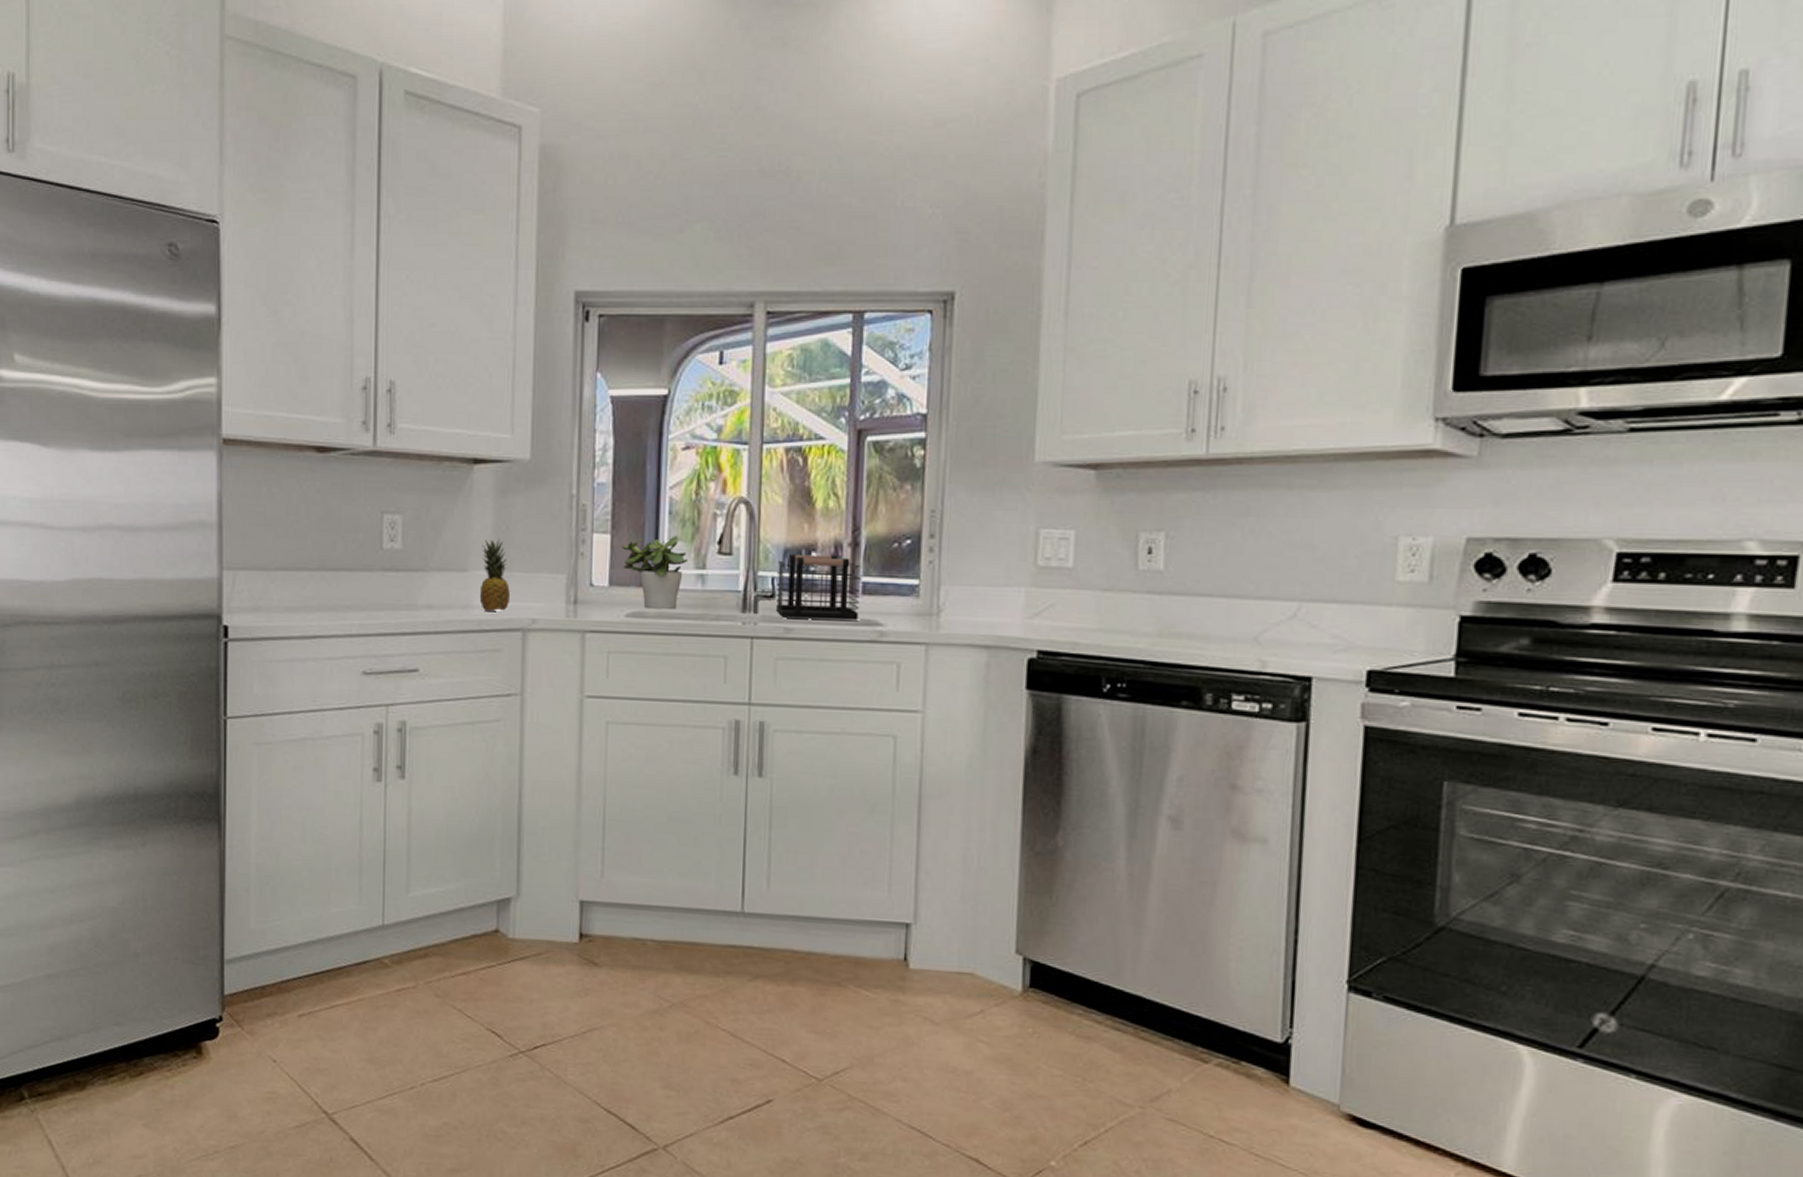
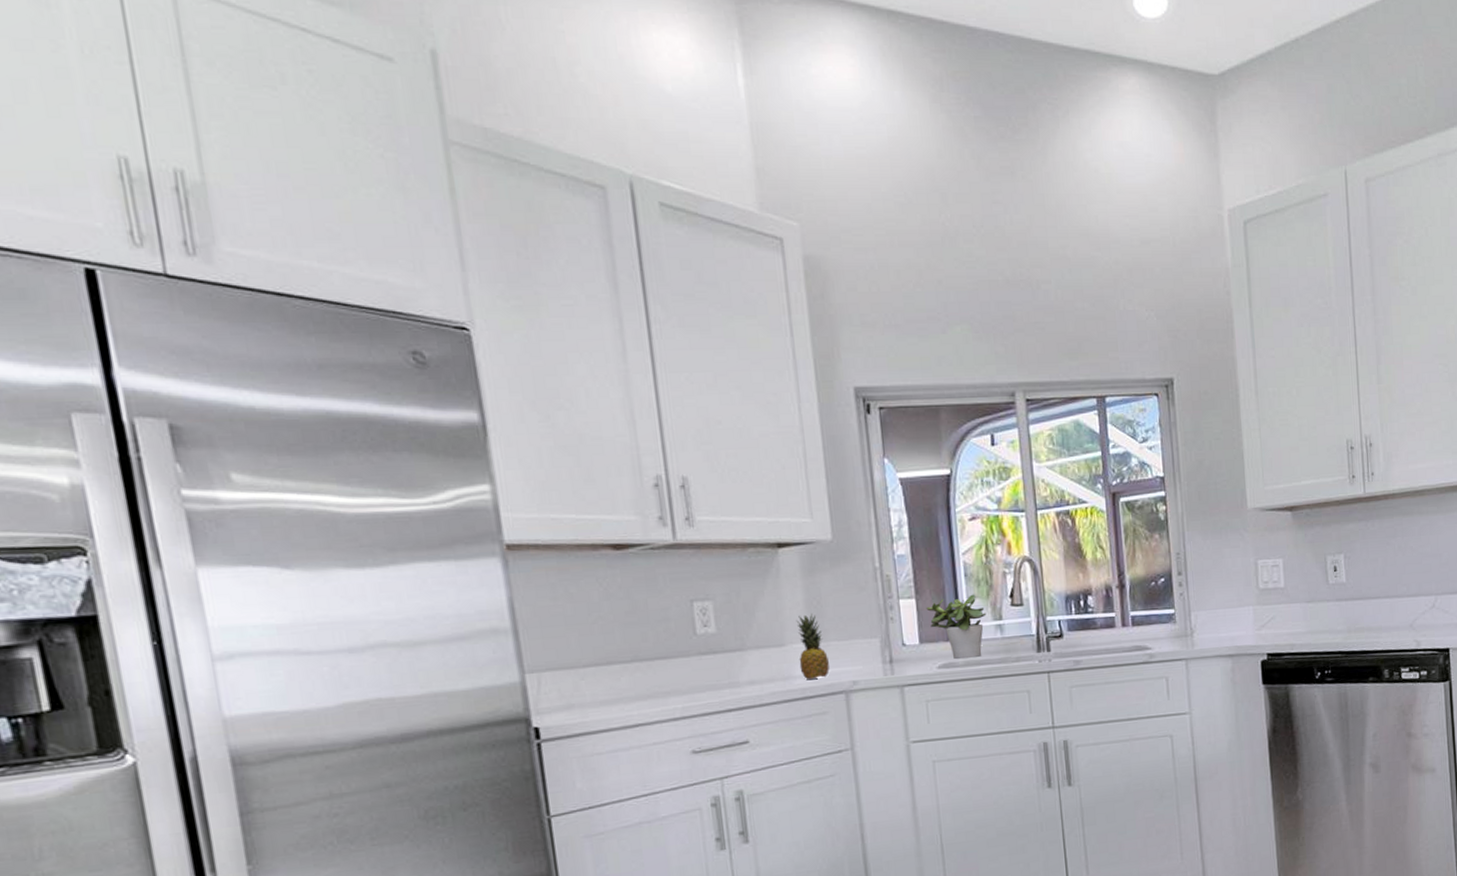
dish rack: present [775,554,861,620] -> none [1061,596,1132,654]

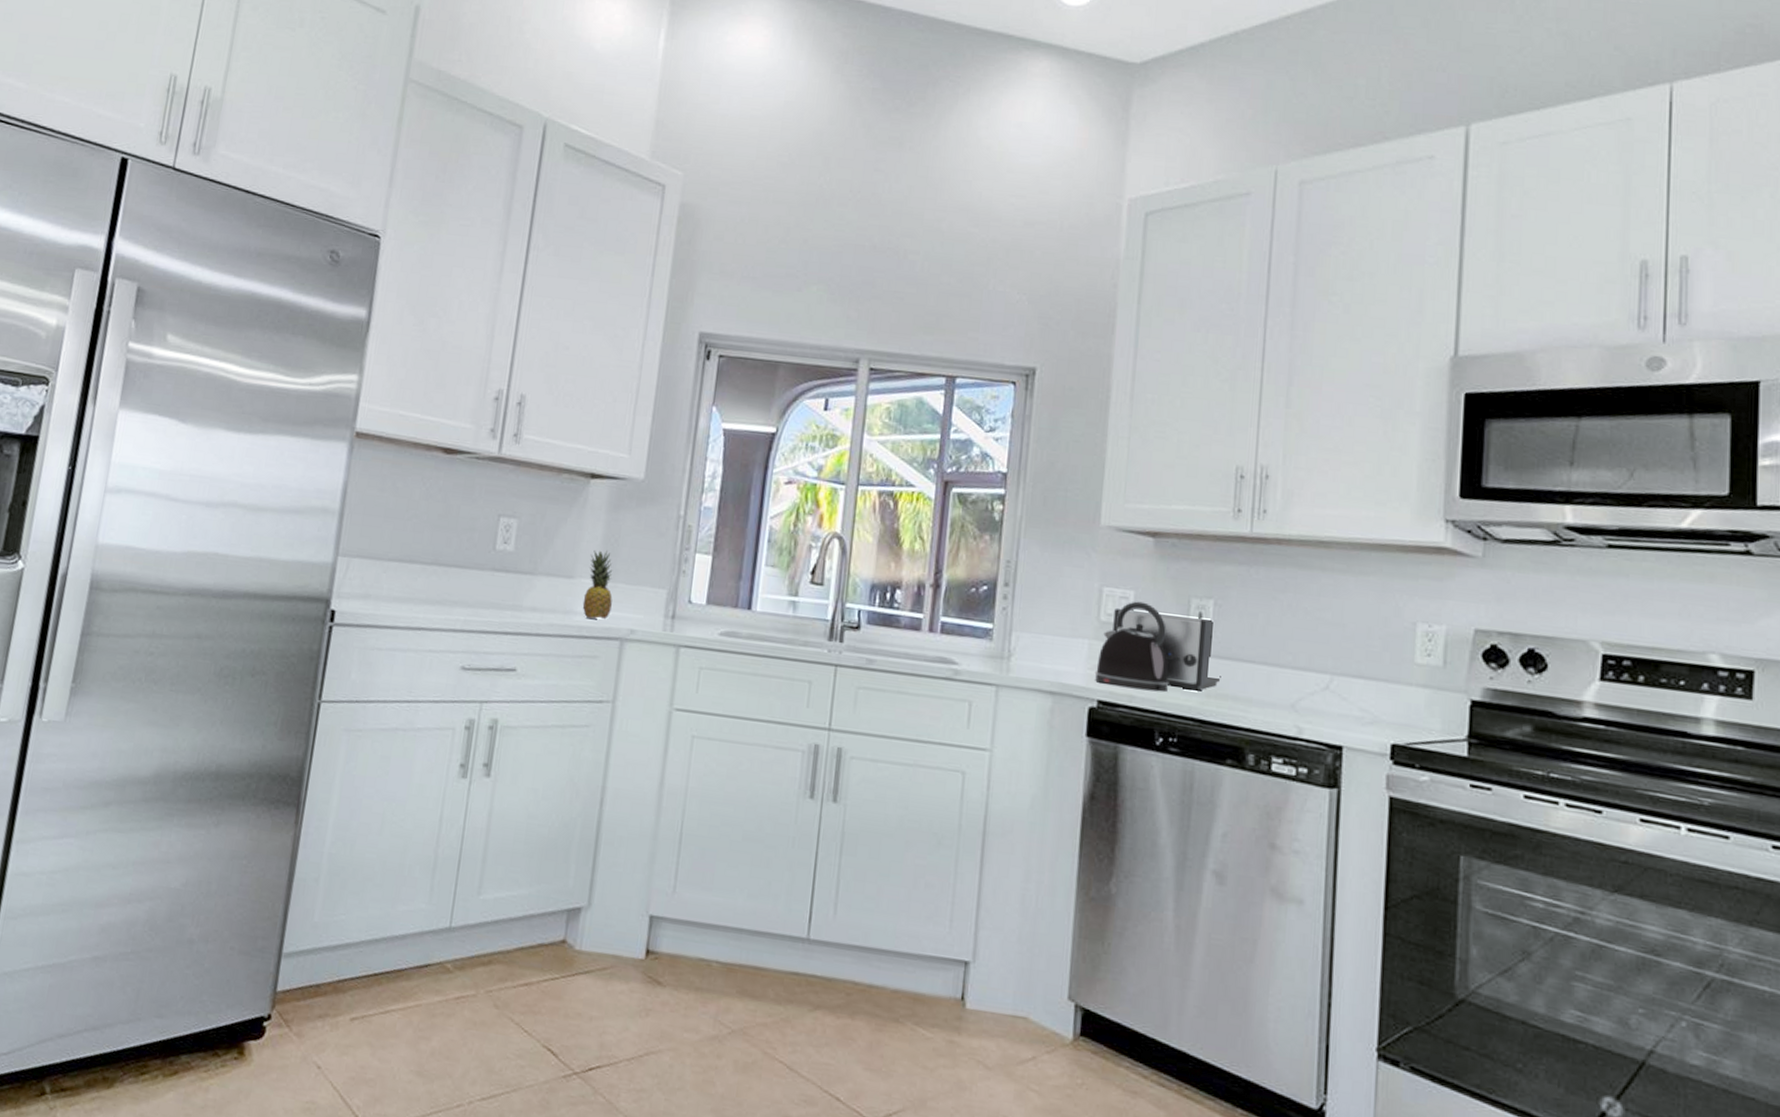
potted plant: present [926,594,987,660] -> none [721,561,782,633]
kettle: none [1261,566,1319,640] -> present [1094,601,1170,693]
toaster: none [1269,571,1357,631] -> present [1113,609,1221,692]

